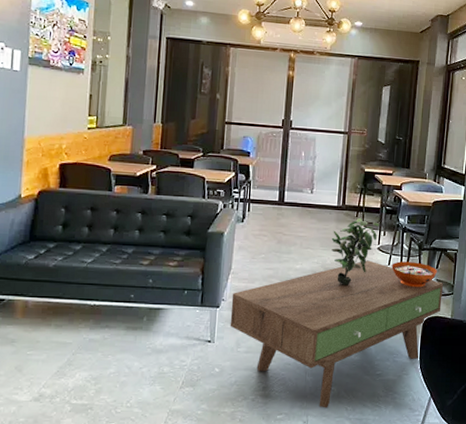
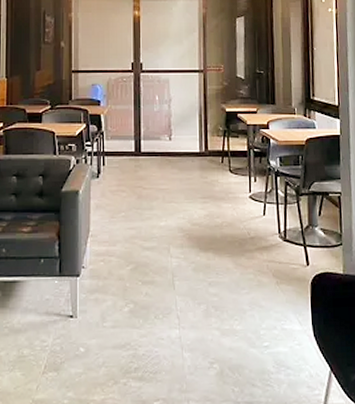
coffee table: present [230,260,443,408] -> none [92,211,331,391]
potted plant: present [331,218,380,286] -> none [196,164,249,242]
decorative bowl: present [391,261,437,288] -> none [267,210,320,240]

